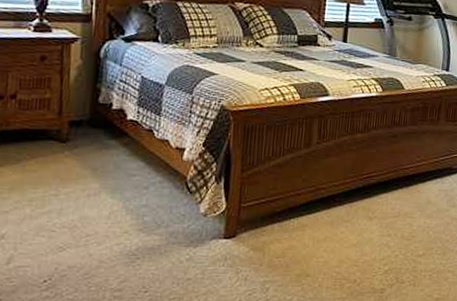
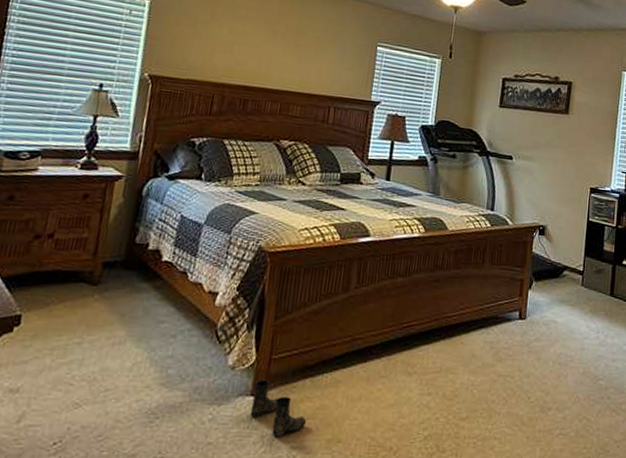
boots: none [224,225,277,273] -> present [250,379,307,437]

